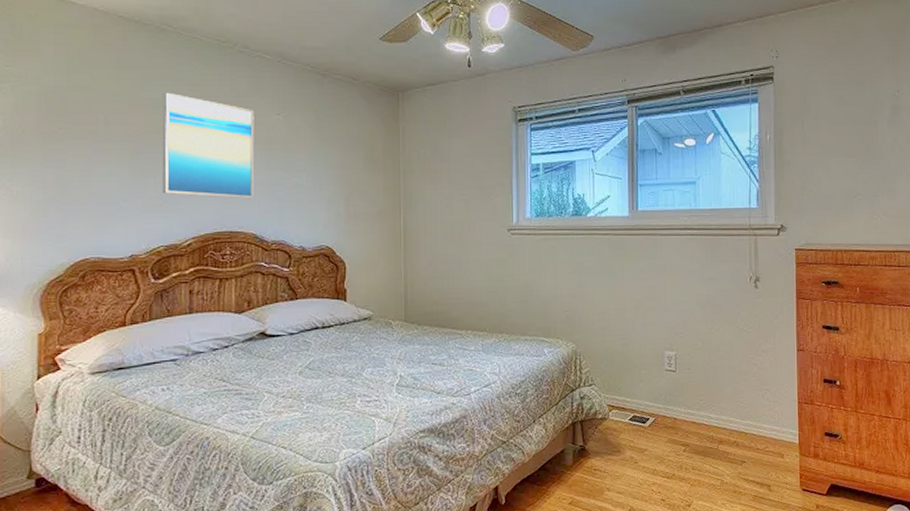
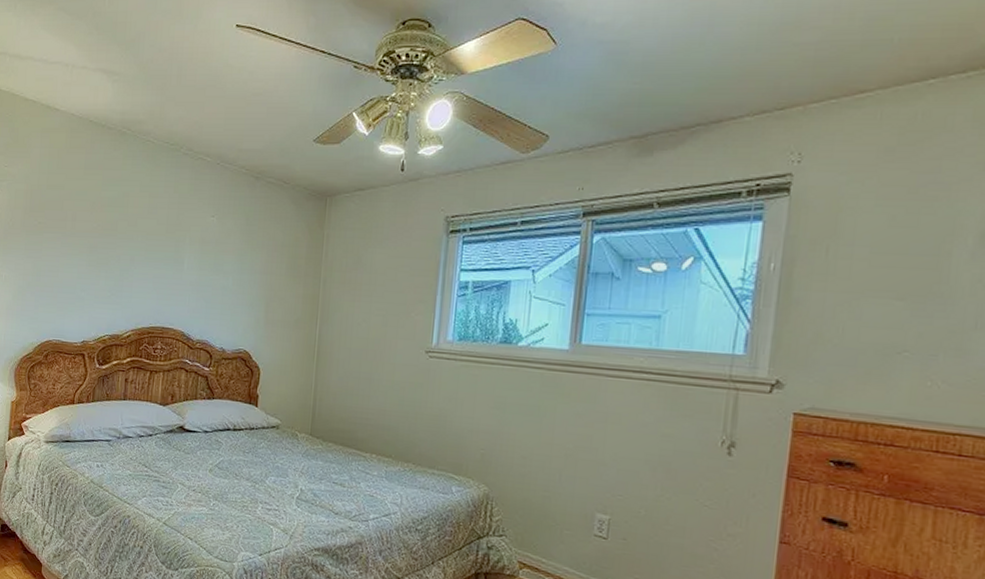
wall art: present [162,92,255,199] -> none [111,192,192,298]

